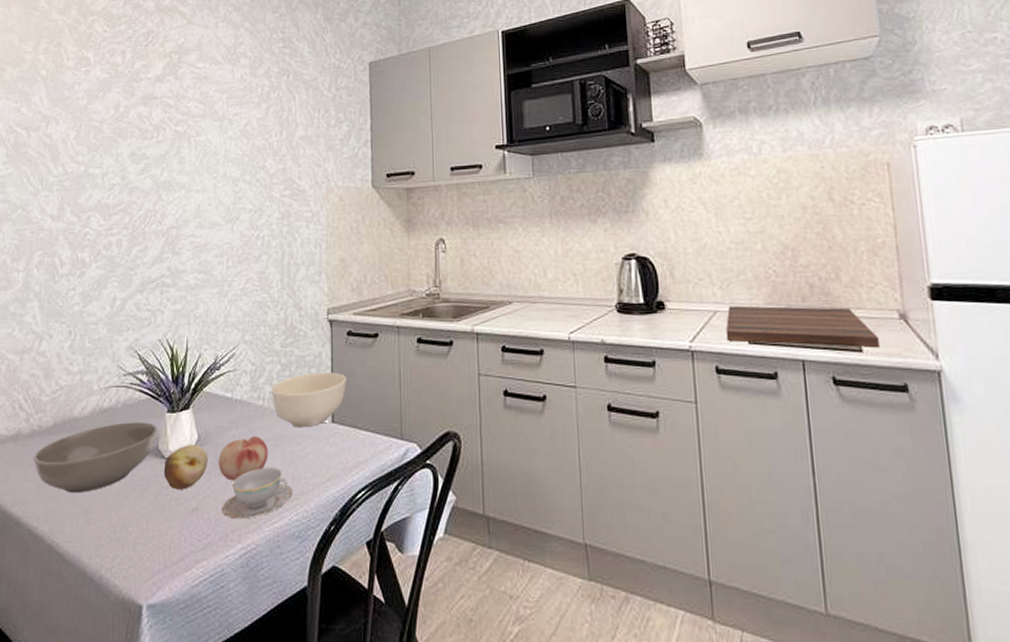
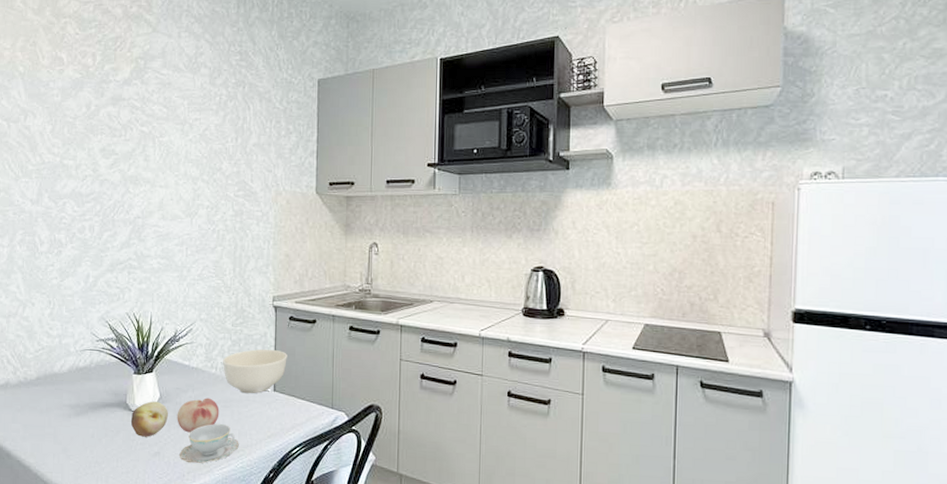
bowl: present [32,422,158,494] -> none [20,380,126,435]
cutting board: present [725,305,879,347] -> none [614,316,743,359]

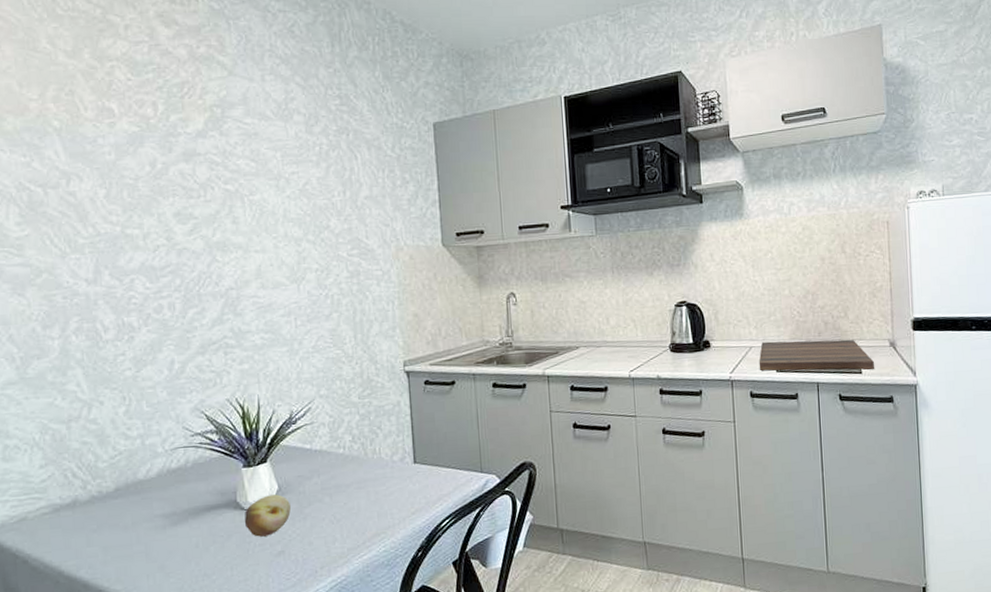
fruit: present [177,397,220,433] -> none [301,481,353,524]
teacup: present [179,424,239,464] -> none [308,508,379,557]
bowl: present [222,349,287,394] -> none [350,418,426,471]
cutting board: none [614,316,743,359] -> present [759,339,874,371]

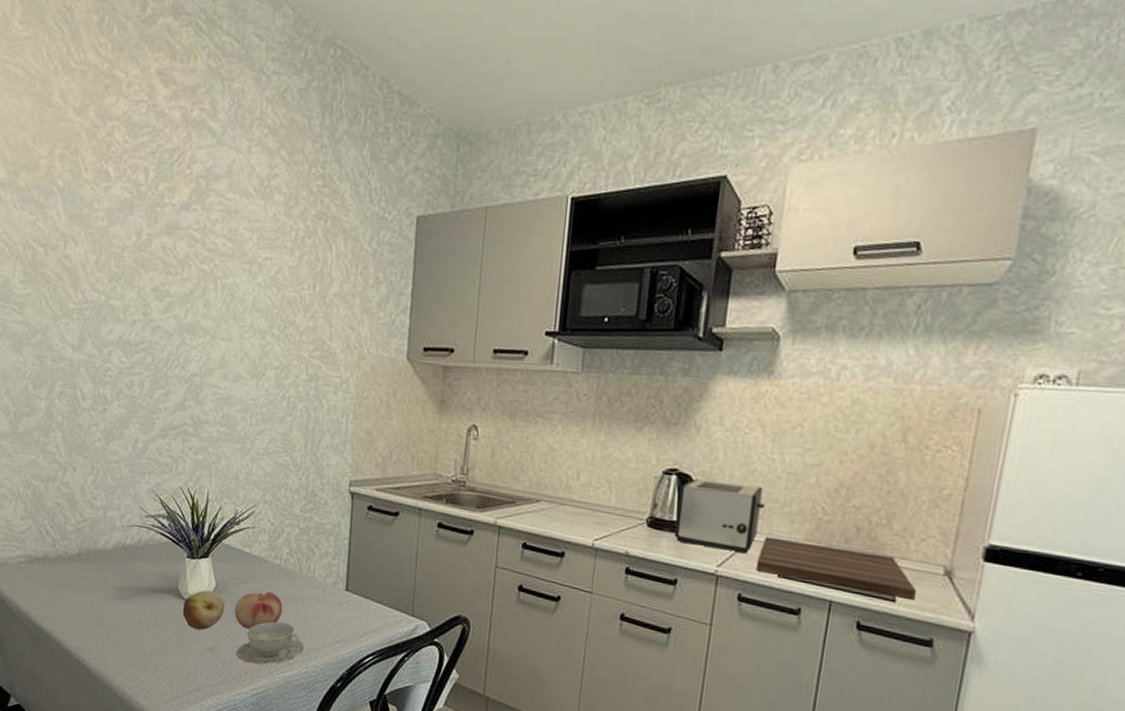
fruit: none [301,481,353,524] -> present [234,591,283,630]
teacup: none [308,508,379,557] -> present [236,621,304,666]
toaster: none [690,304,757,360] -> present [675,479,766,553]

